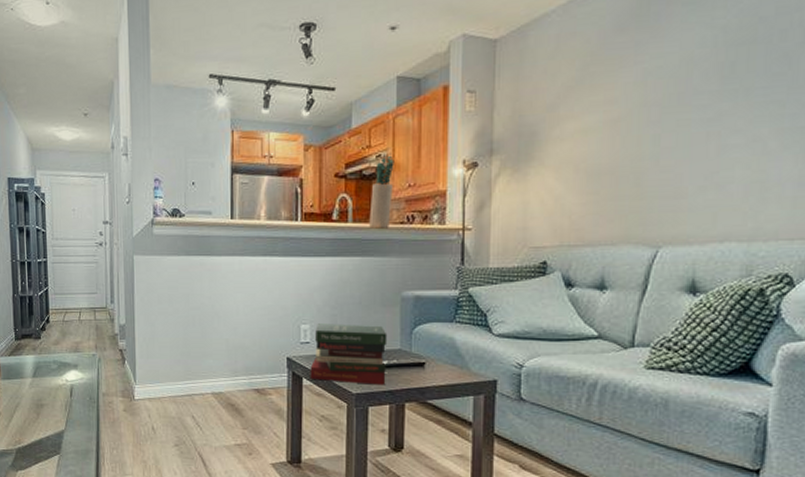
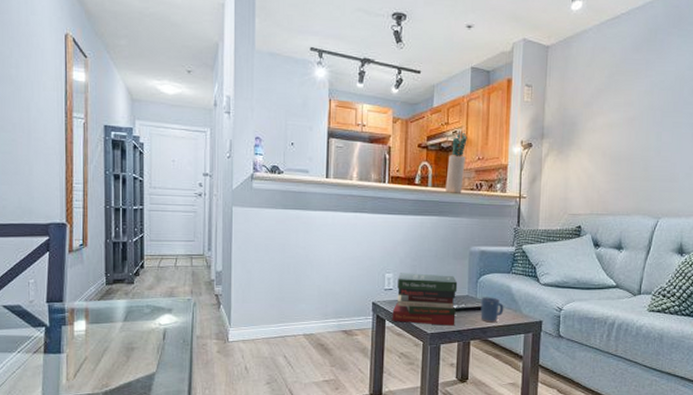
mug: none [417,351,447,382] -> present [480,297,504,323]

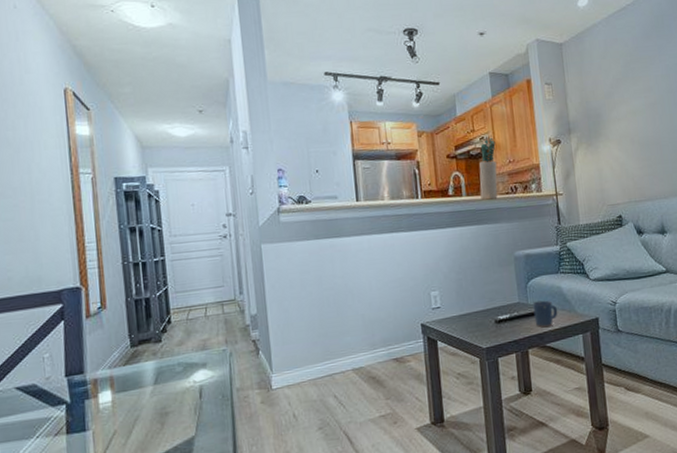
books: present [392,273,458,326] -> none [443,283,510,341]

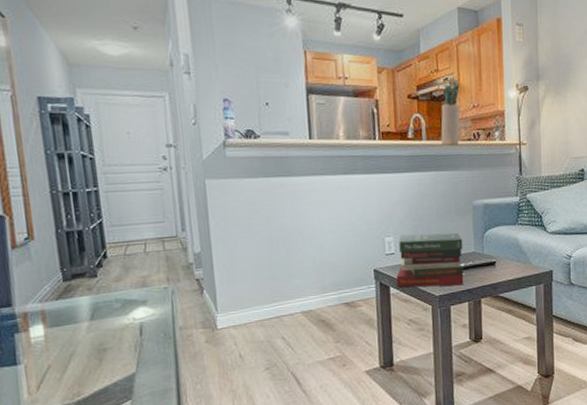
books: none [443,283,510,341] -> present [396,232,464,288]
mug: present [533,300,558,328] -> none [488,251,513,278]

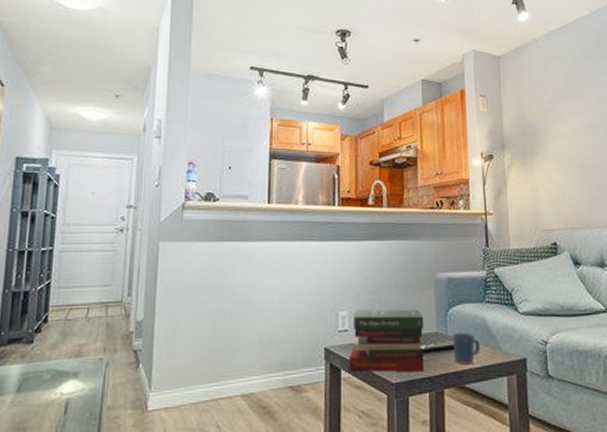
vase: present [441,76,460,147] -> none [402,144,423,215]
mug: none [488,251,513,278] -> present [452,332,481,365]

